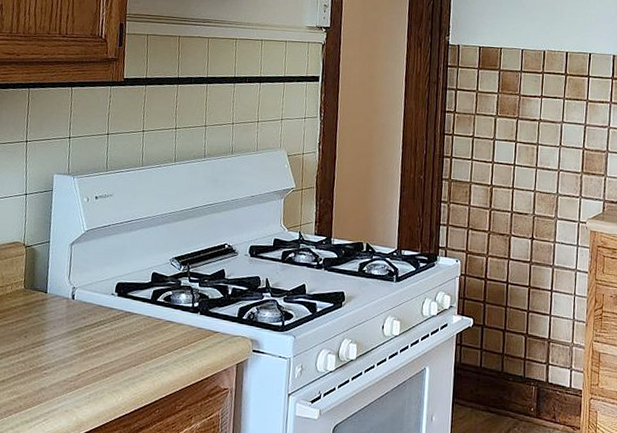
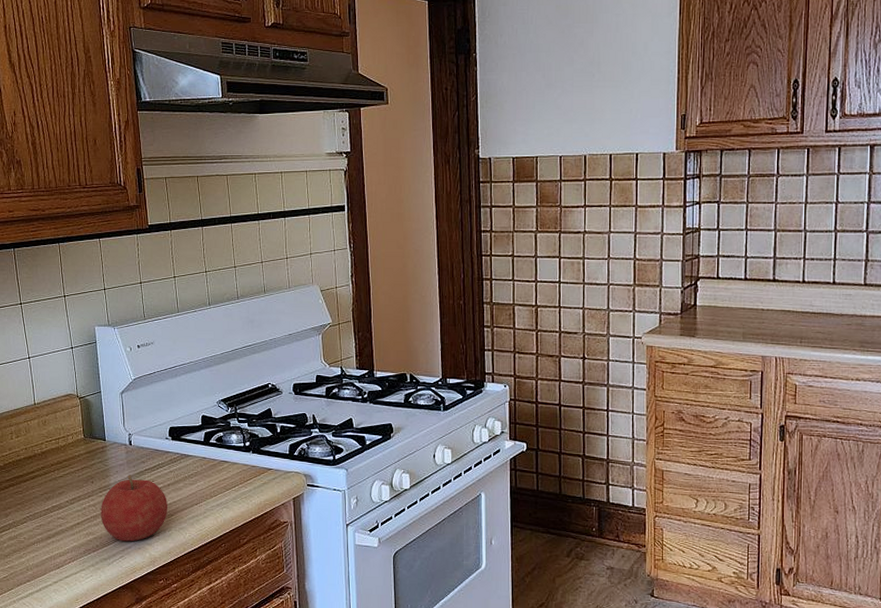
fruit: none [29,330,104,404] -> present [101,475,168,542]

